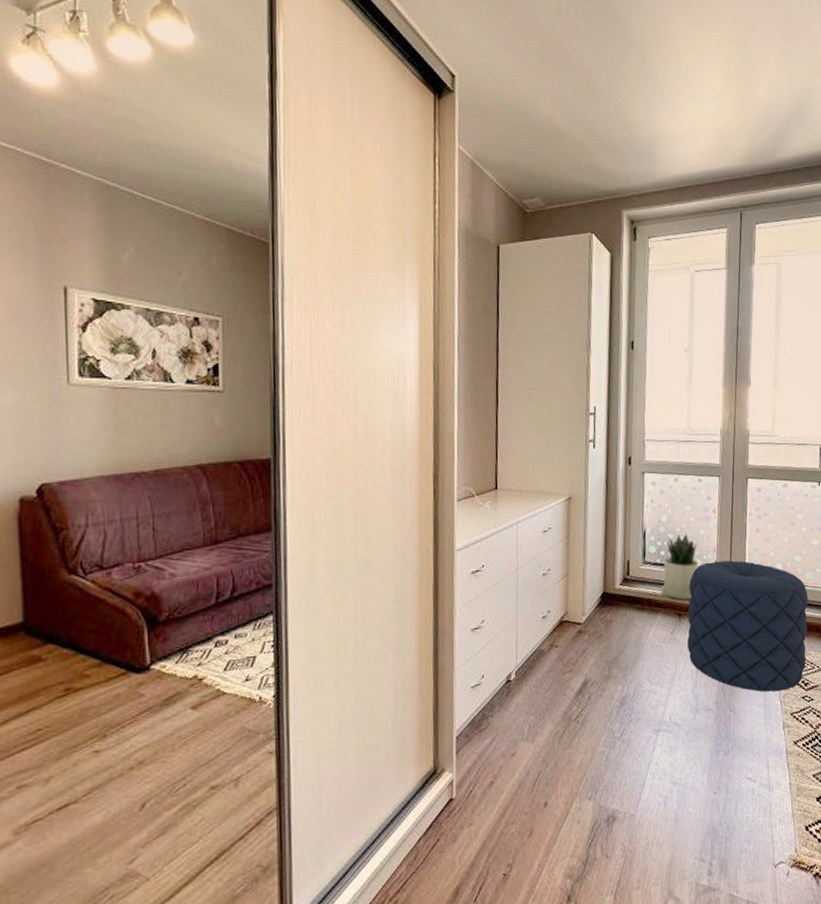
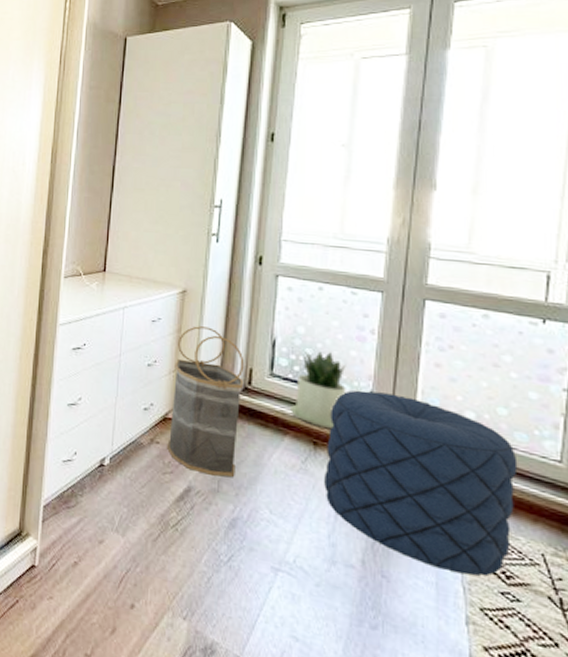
basket: none [565,529,624,665] -> present [167,326,245,477]

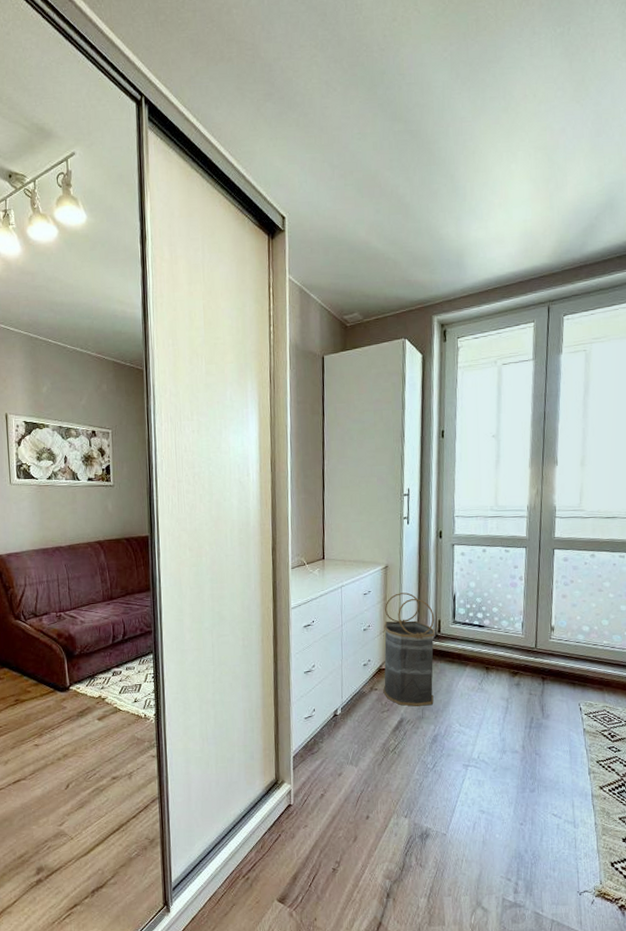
planter: present [290,351,347,430] -> none [469,598,506,656]
pouf: present [324,390,518,576] -> none [495,622,616,741]

